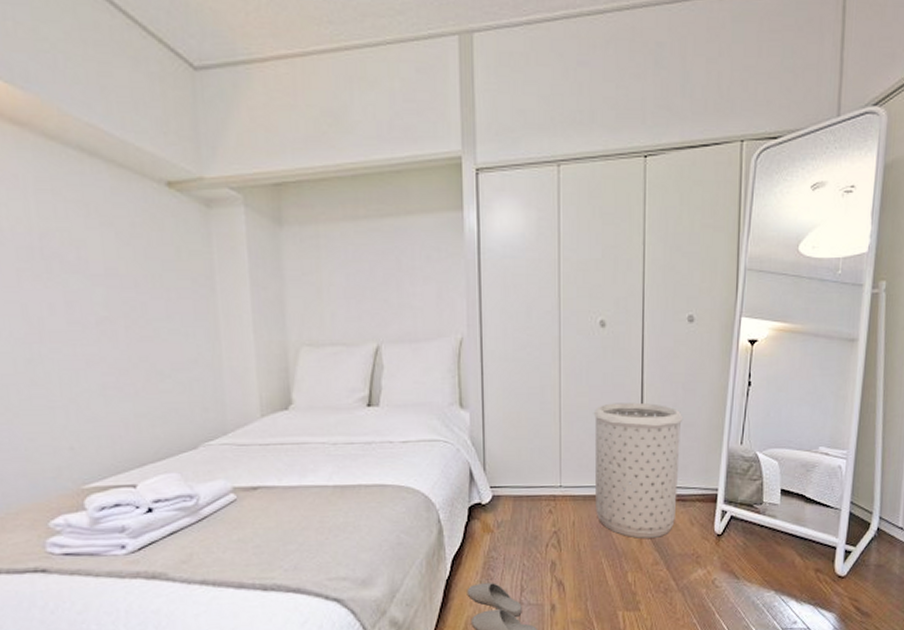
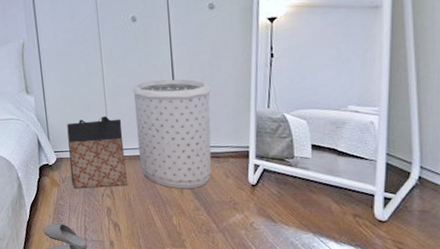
bag: none [509,444,579,536] -> present [67,116,128,188]

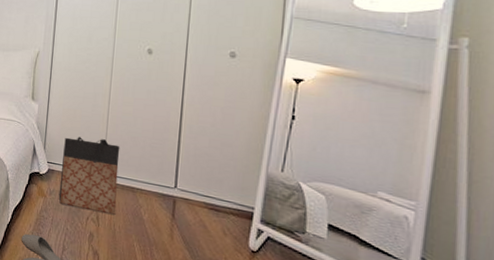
laundry basket: present [132,79,212,189] -> none [132,114,221,238]

